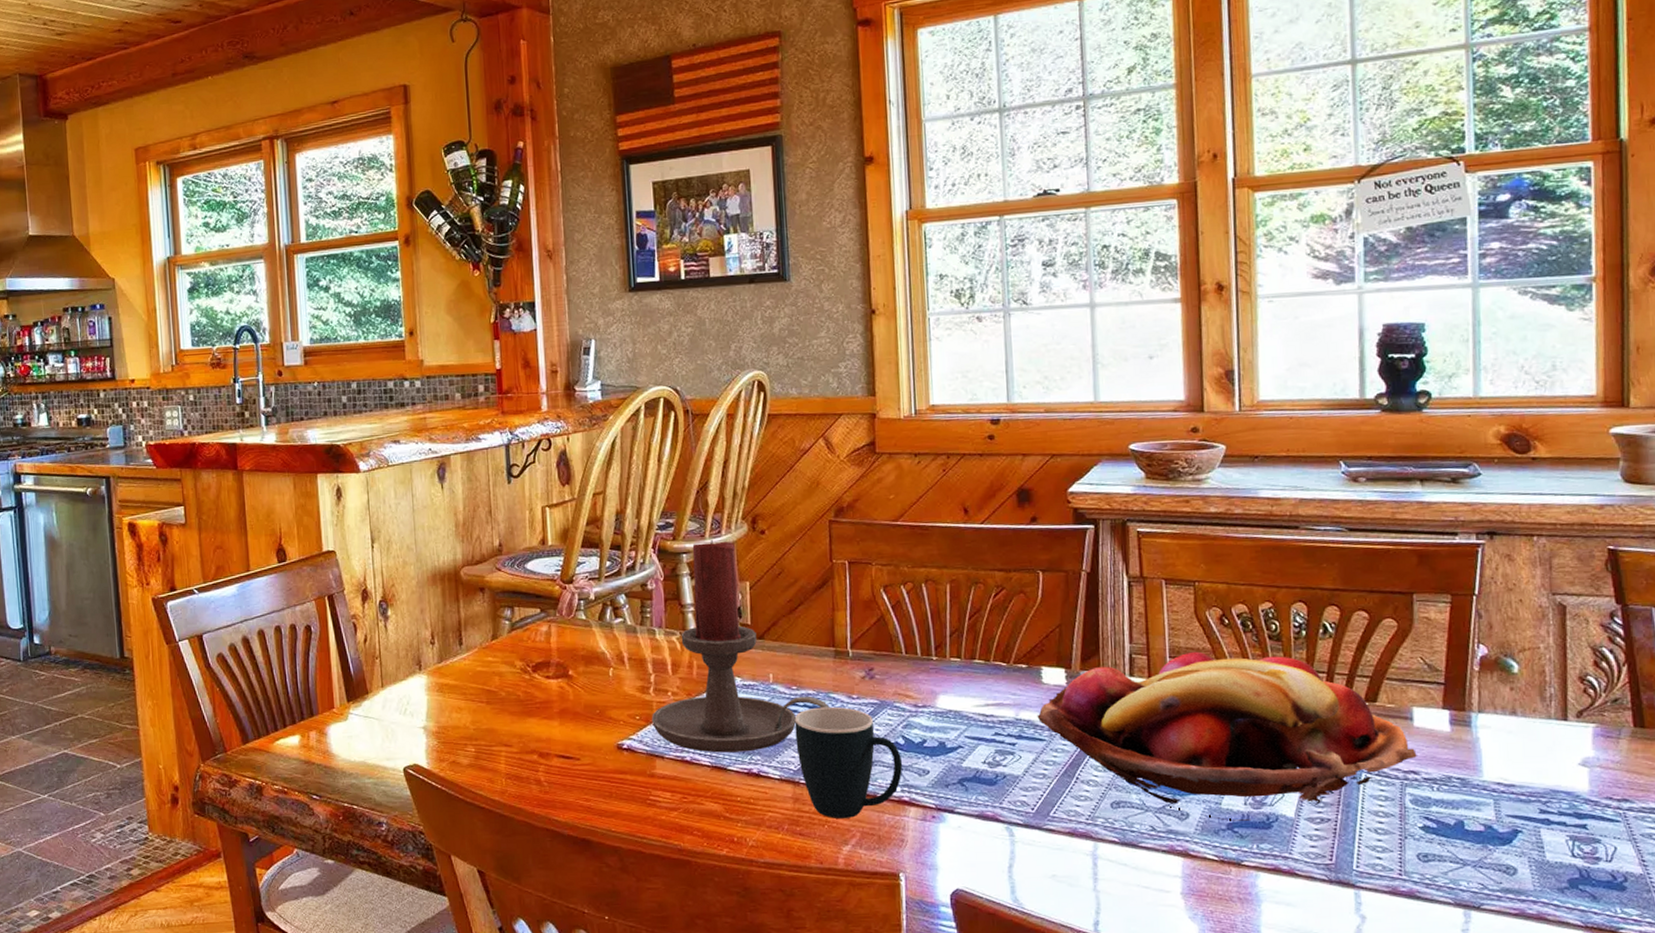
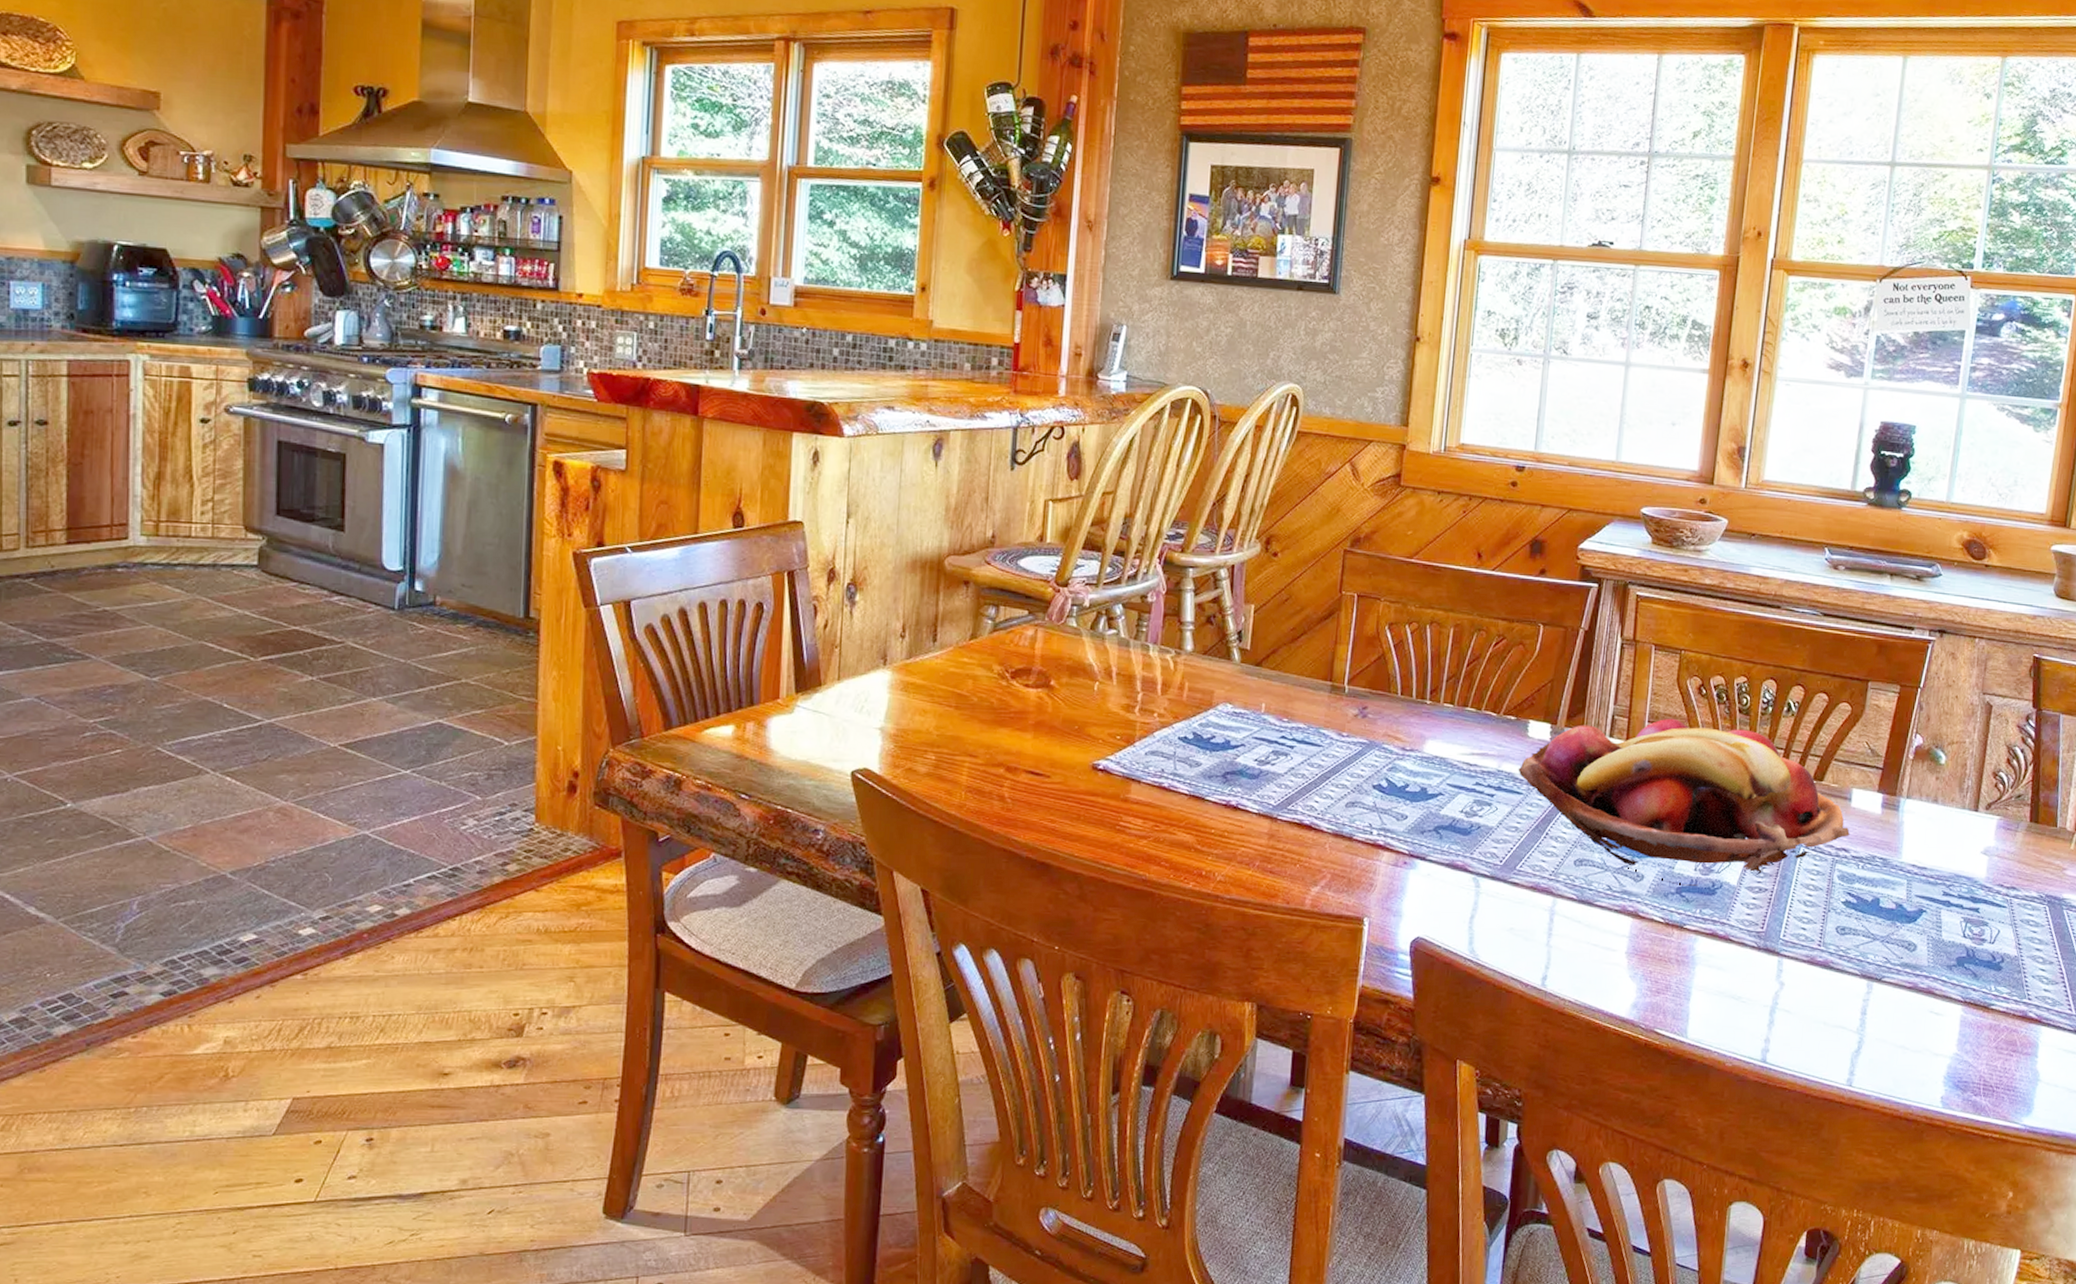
candle holder: present [652,539,830,753] -> none [1133,555,1319,783]
mug: present [794,706,903,818] -> none [1279,742,1383,859]

